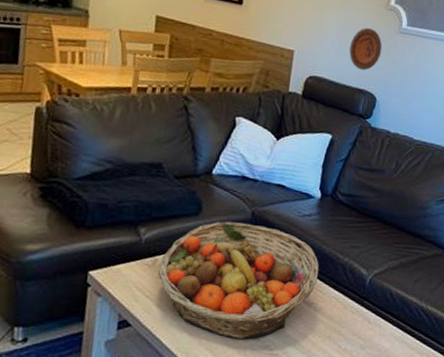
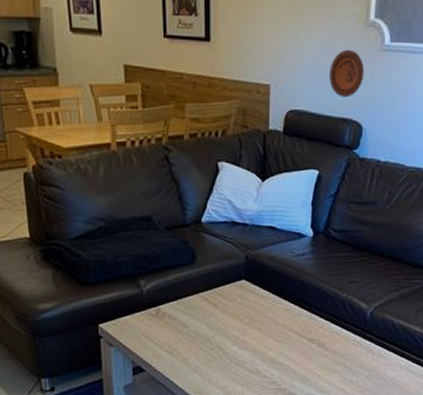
fruit basket: present [158,221,320,340] -> none [163,267,319,377]

